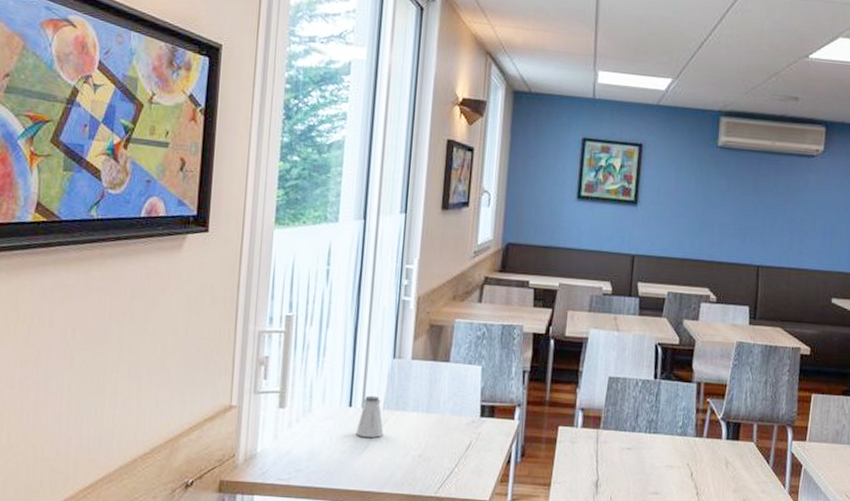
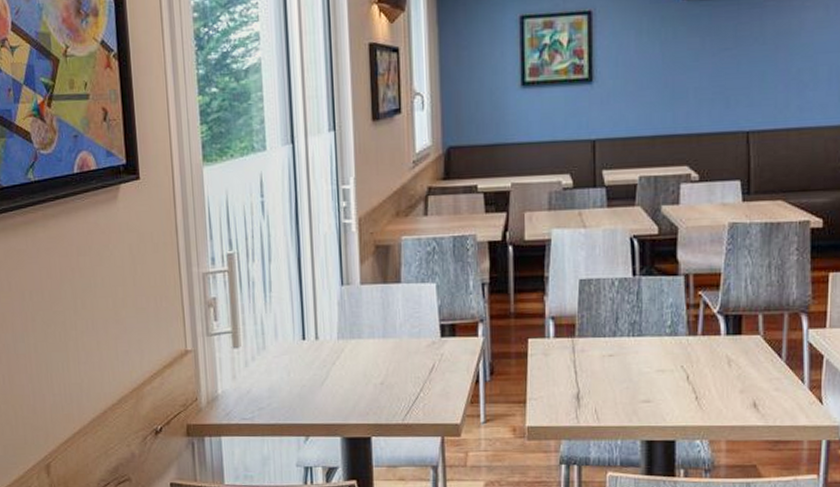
saltshaker: present [355,395,384,438] -> none [313,326,341,369]

